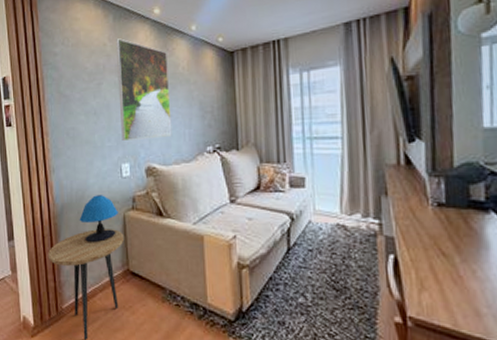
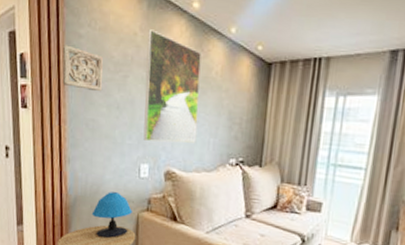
wall ornament: none [40,64,80,102] -> present [62,45,104,92]

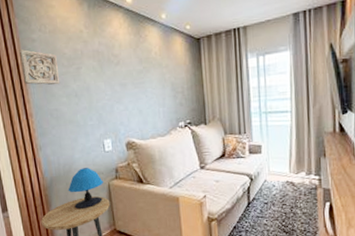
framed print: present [143,29,202,143] -> none [92,25,148,119]

